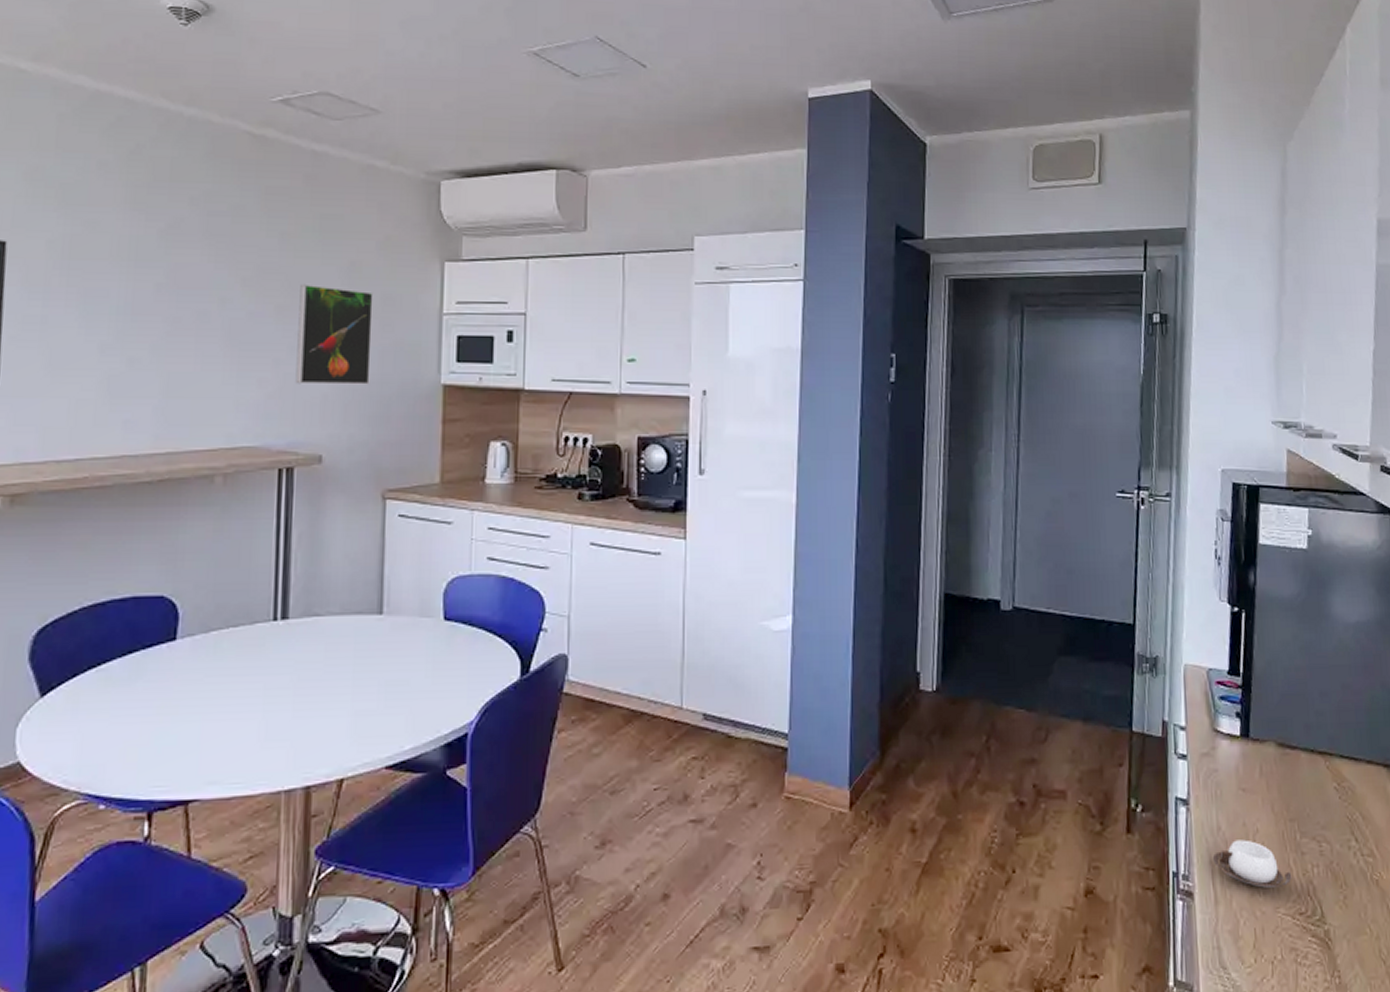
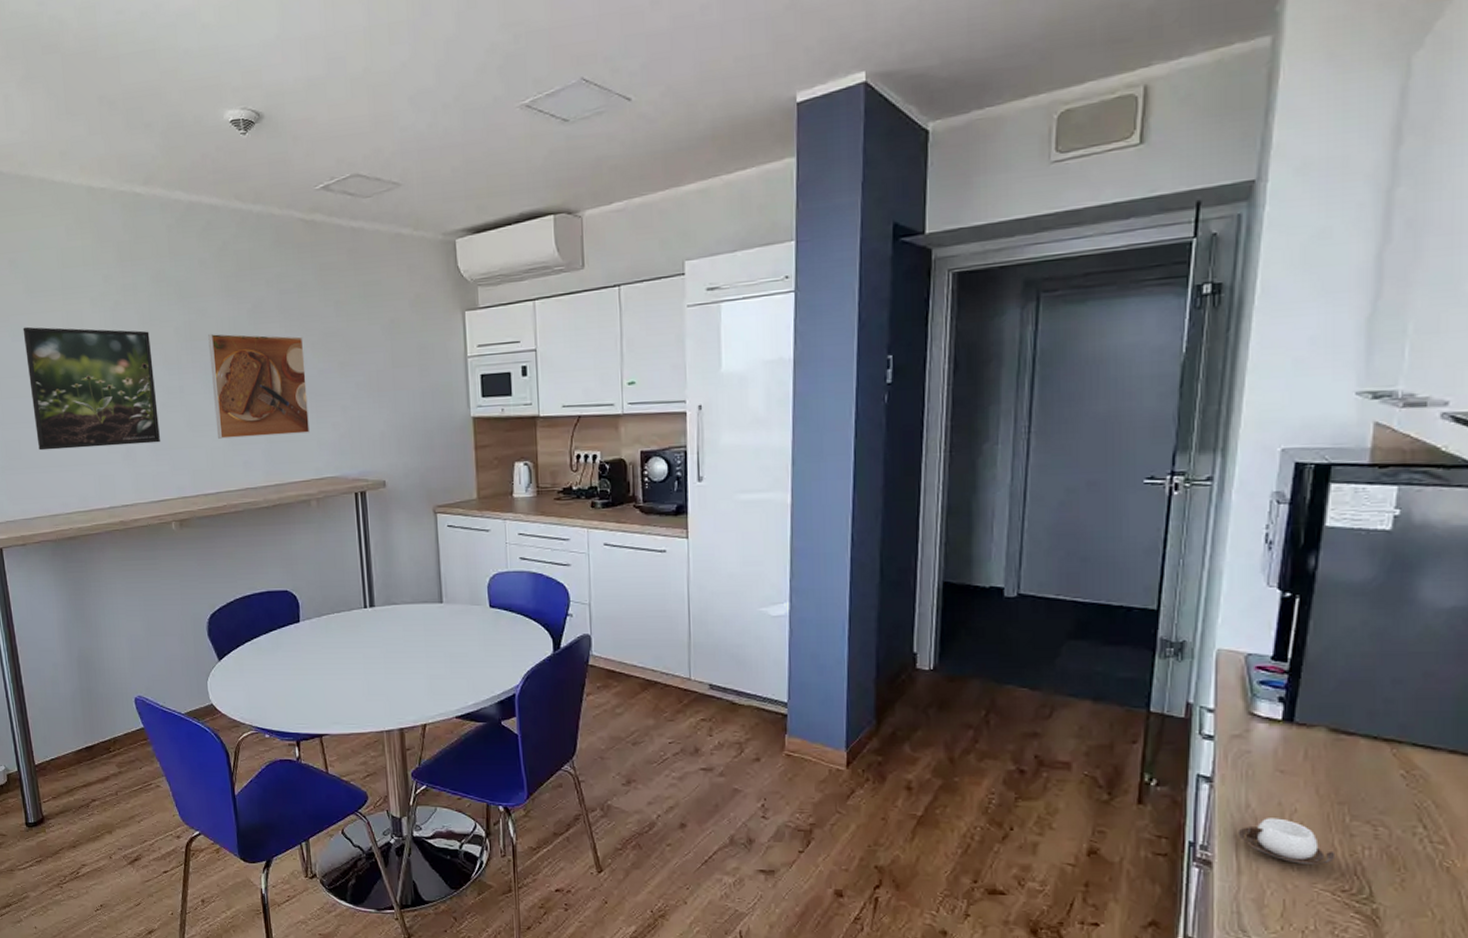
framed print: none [89,252,232,389] -> present [208,333,311,439]
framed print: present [295,283,373,385] -> none [354,342,415,425]

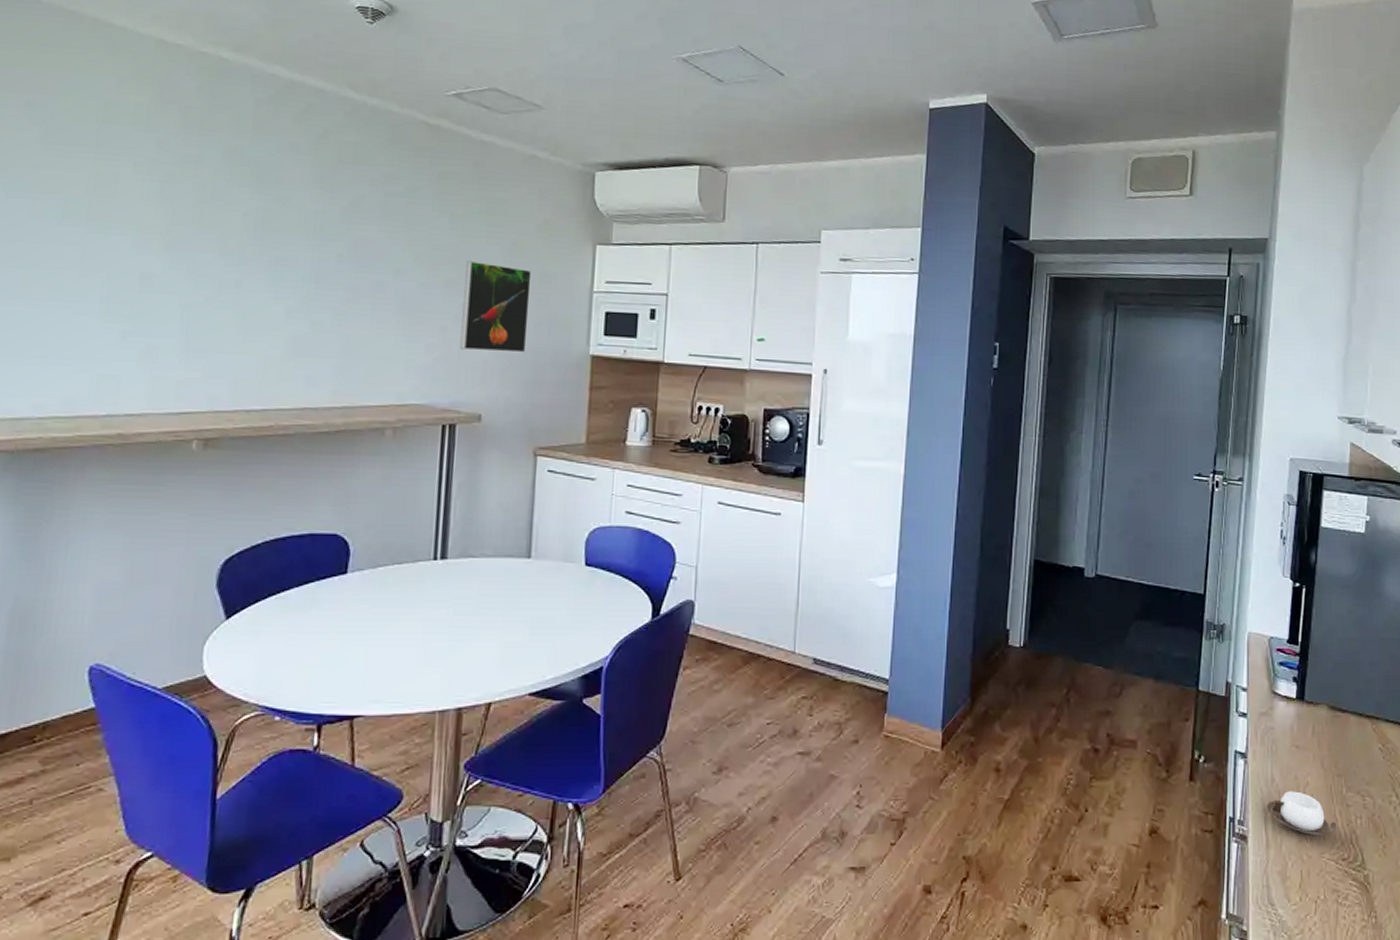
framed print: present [23,326,160,451] -> none [14,182,208,343]
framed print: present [208,333,311,439] -> none [276,225,406,352]
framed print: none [354,342,415,425] -> present [460,260,532,353]

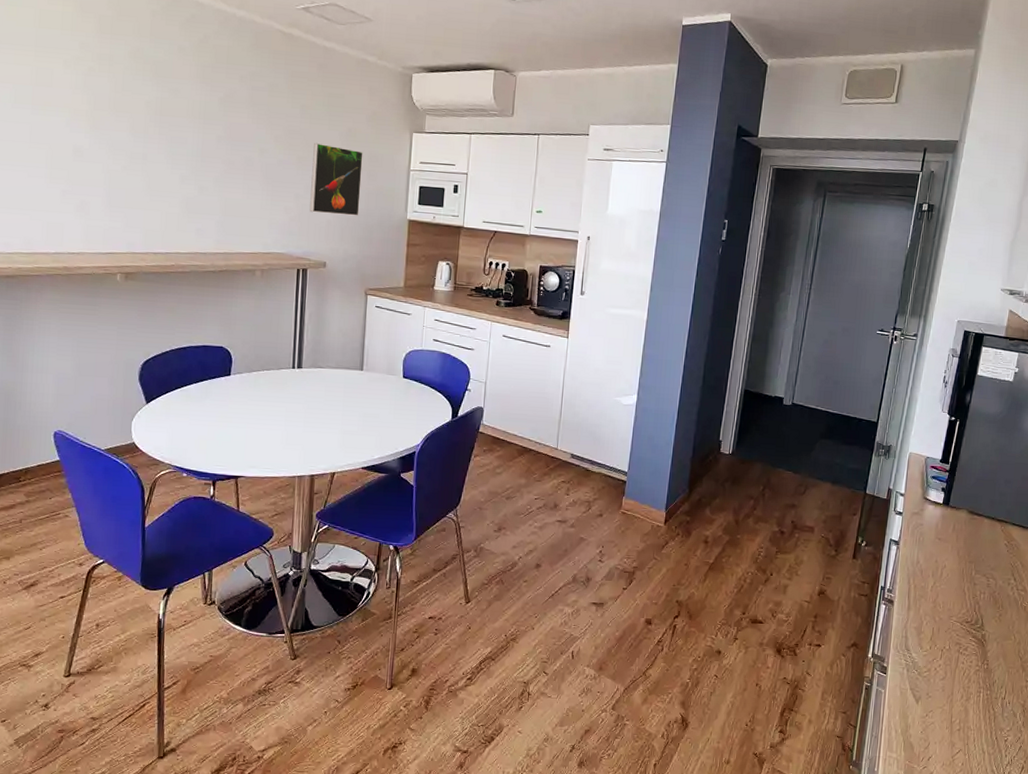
cup: present [1266,791,1337,836] -> none [910,571,965,604]

